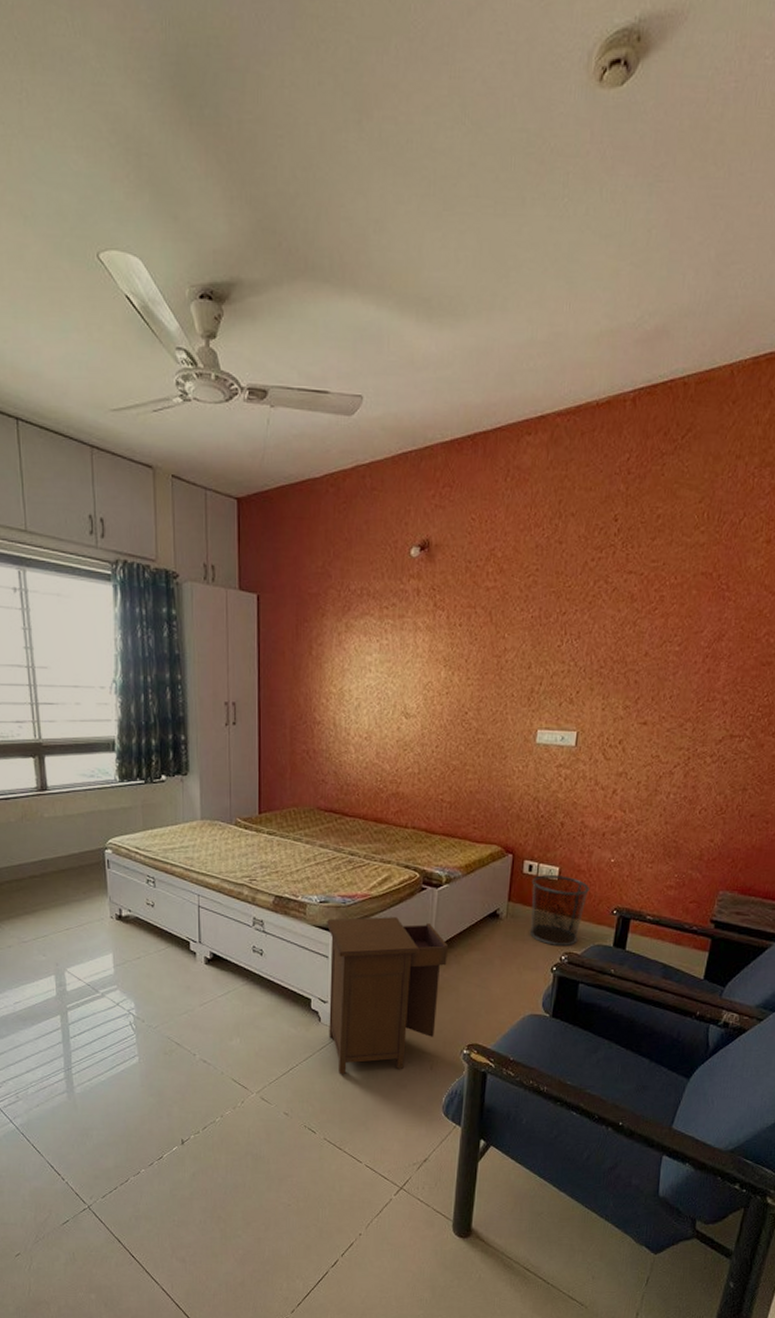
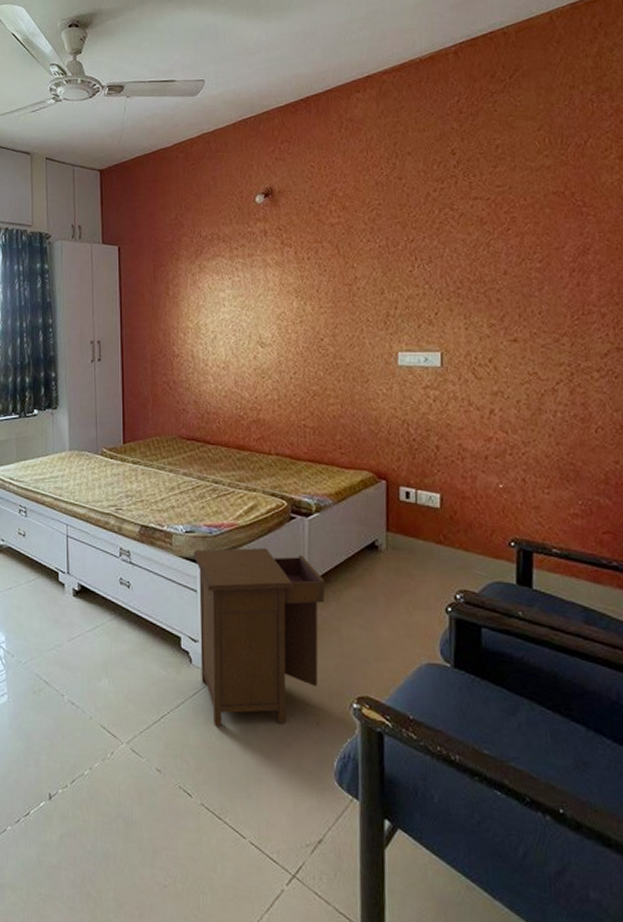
waste bin: present [529,875,590,947] -> none [410,502,478,584]

